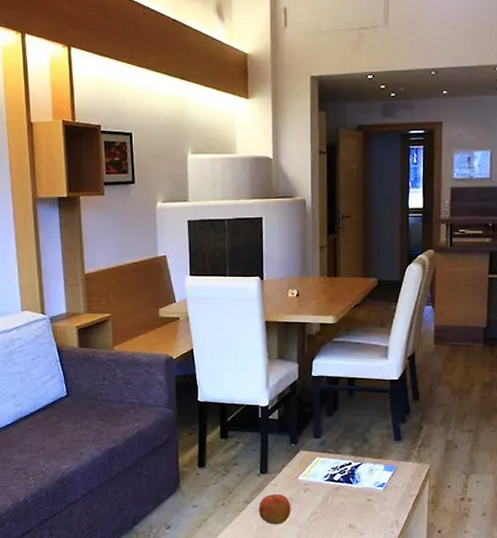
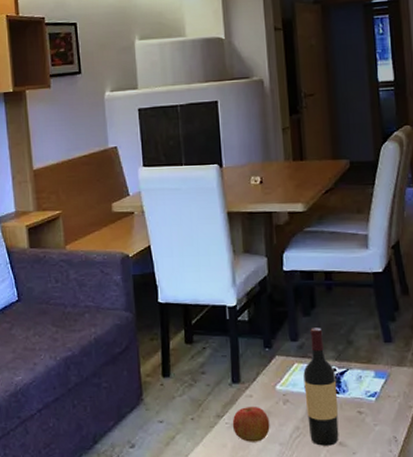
wine bottle: none [323,427,352,528] -> present [303,328,339,446]

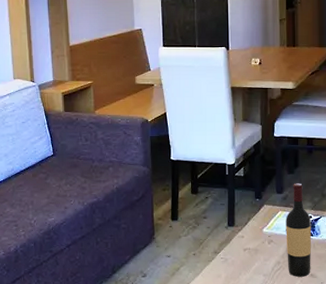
apple: present [232,406,270,442] -> none [226,244,257,273]

